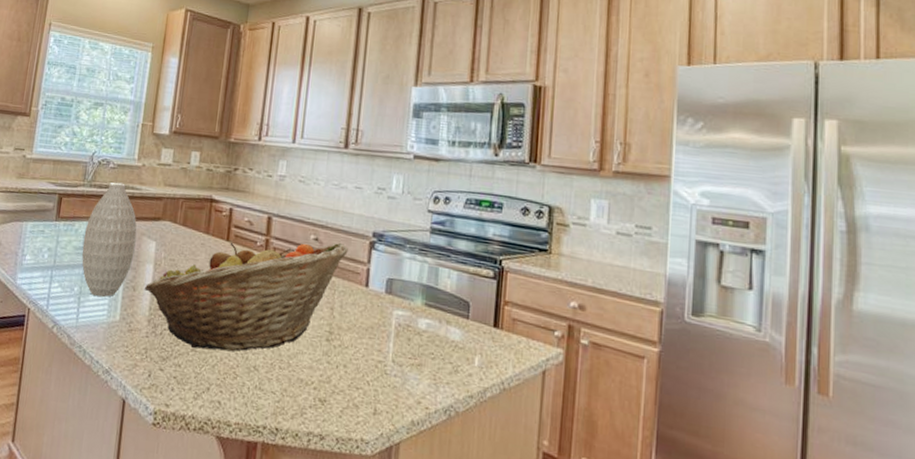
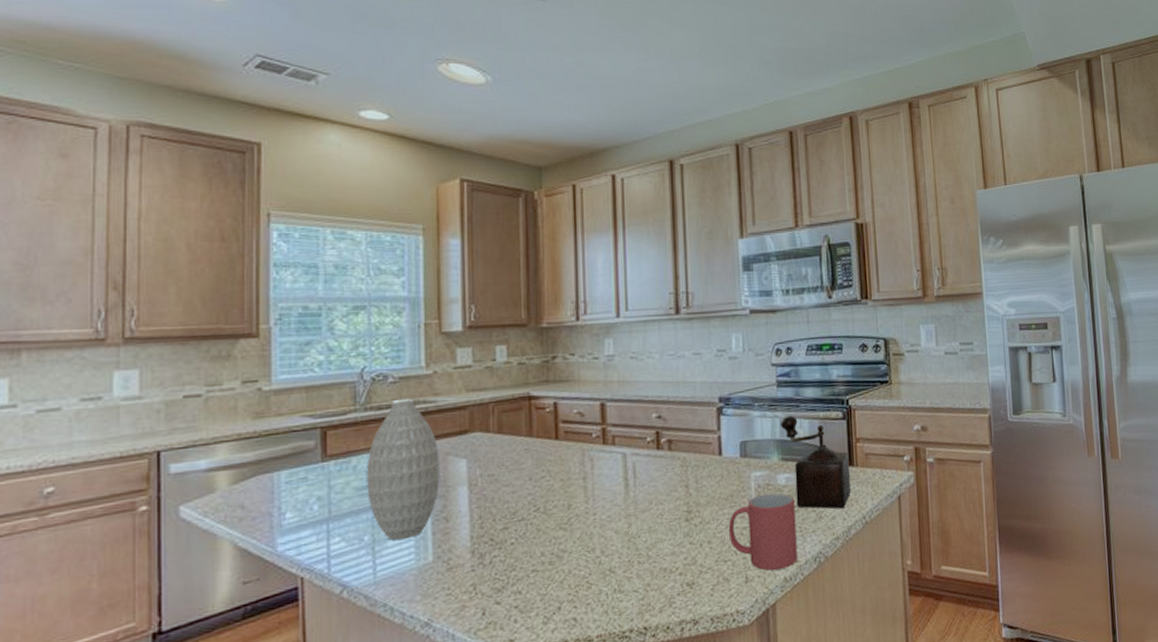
fruit basket: present [144,242,348,351] -> none [459,415,695,569]
mug: none [364,333,433,412] -> present [728,492,798,571]
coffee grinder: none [428,263,494,369] -> present [779,415,852,509]

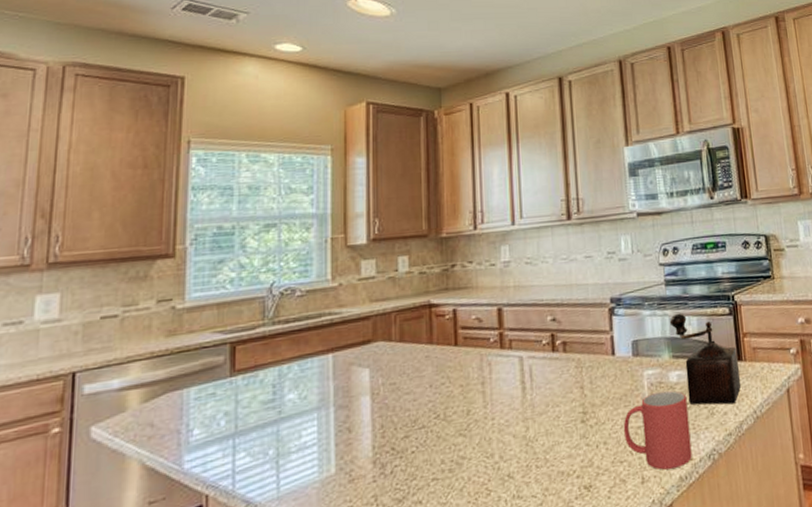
vase: present [366,398,440,541] -> none [273,310,343,454]

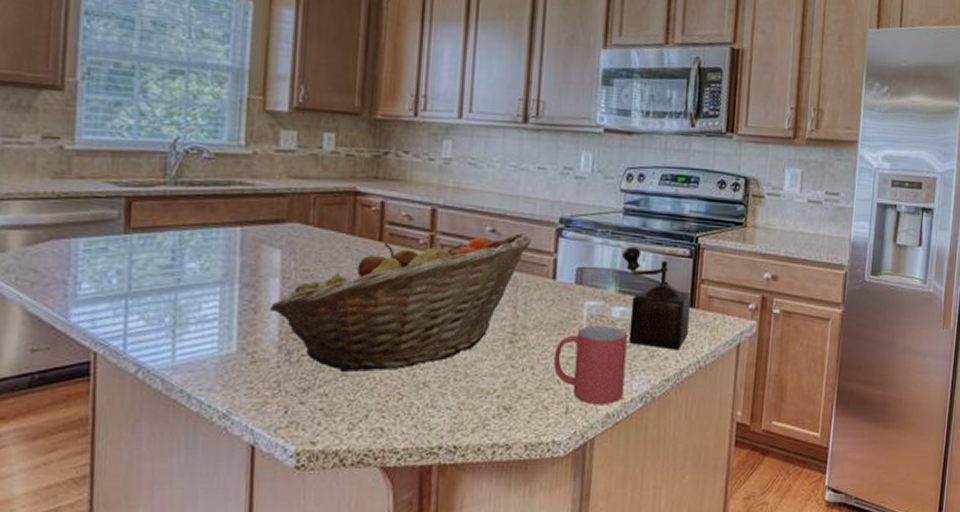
fruit basket: none [362,316,588,478] -> present [269,232,531,373]

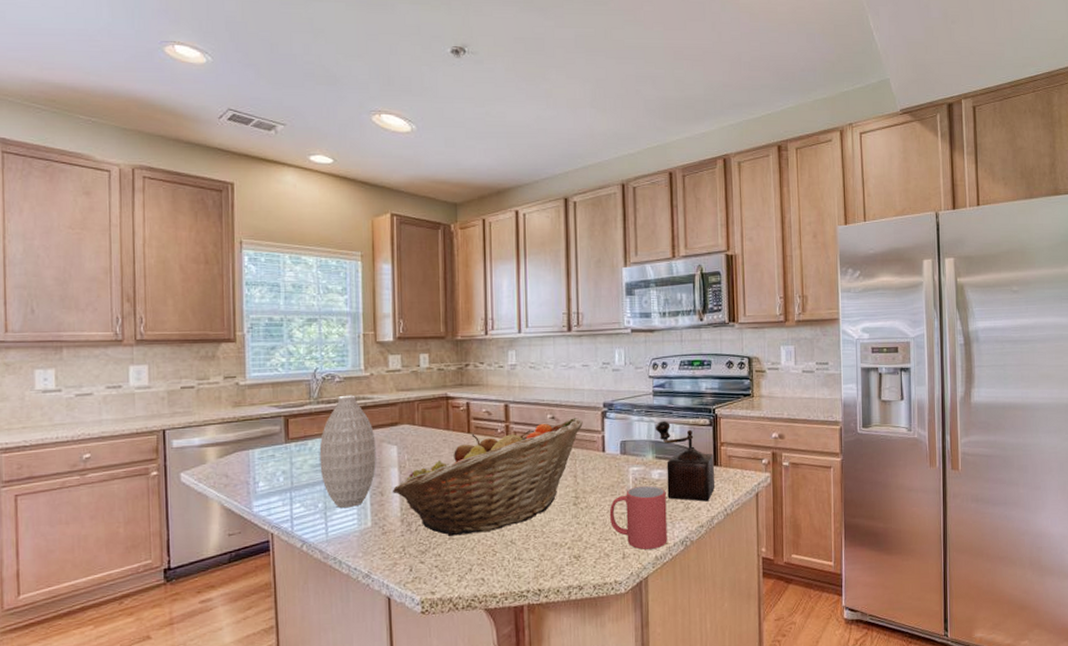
vase: none [171,177,253,326] -> present [319,395,376,509]

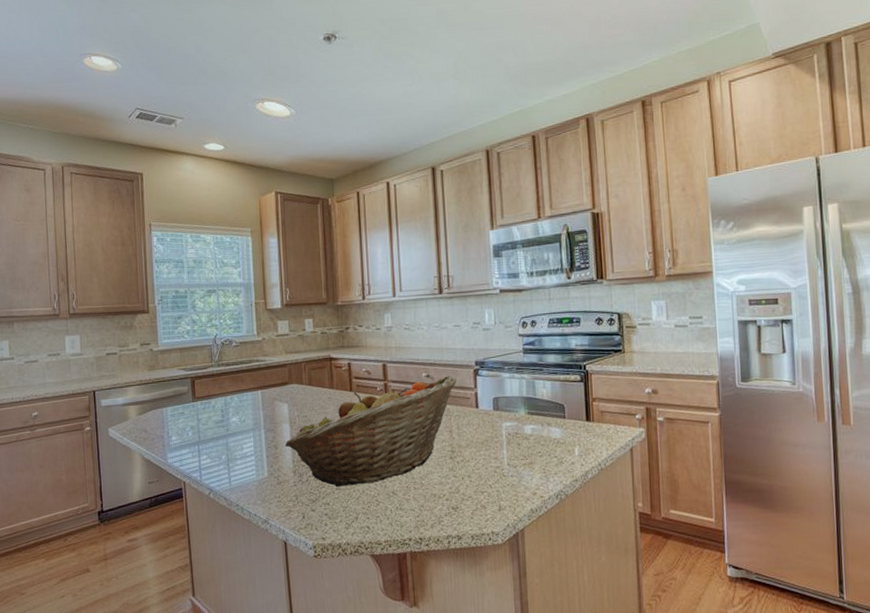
vase: present [319,395,376,509] -> none [221,358,270,461]
mug: present [609,485,668,550] -> none [484,440,542,502]
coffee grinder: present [655,420,716,502] -> none [526,377,589,457]

